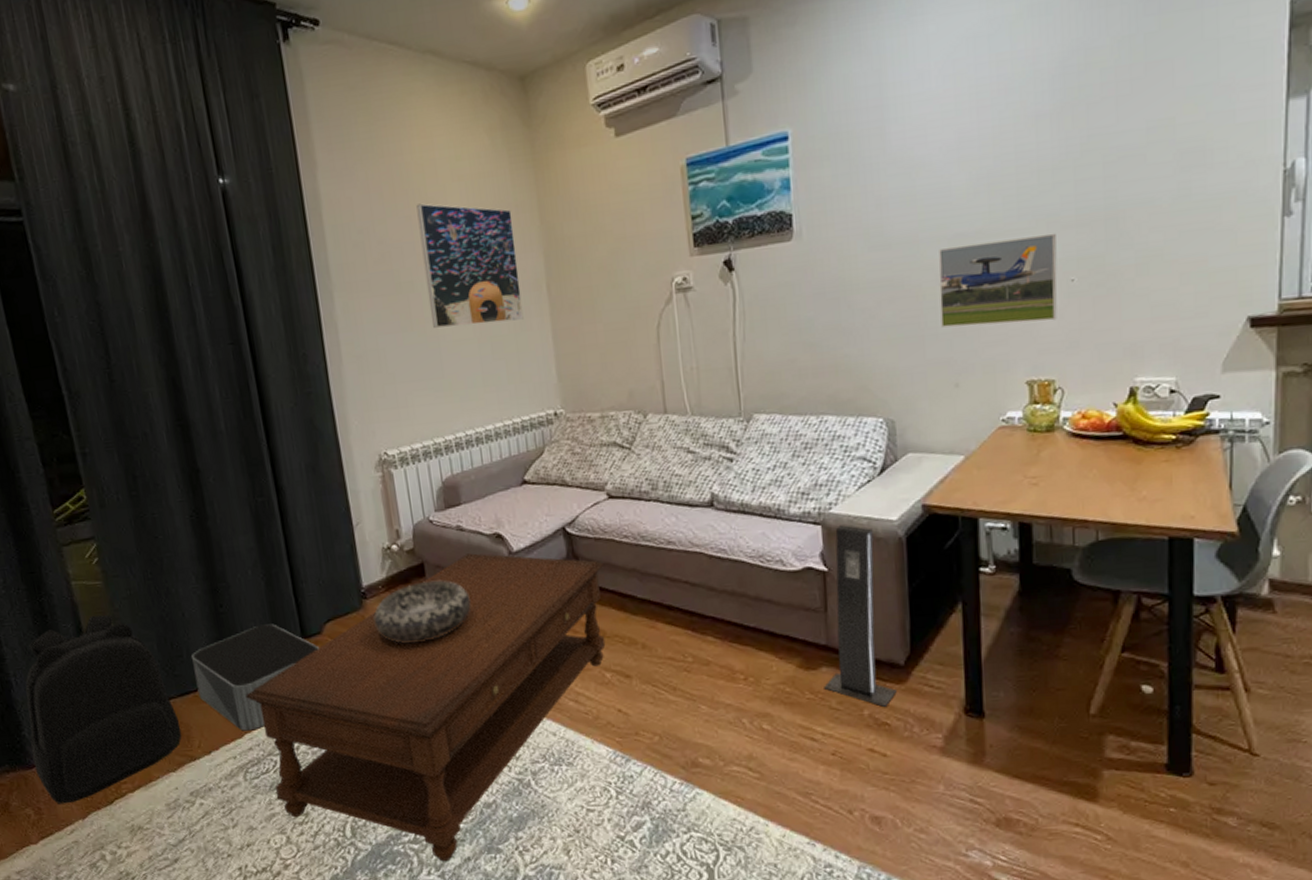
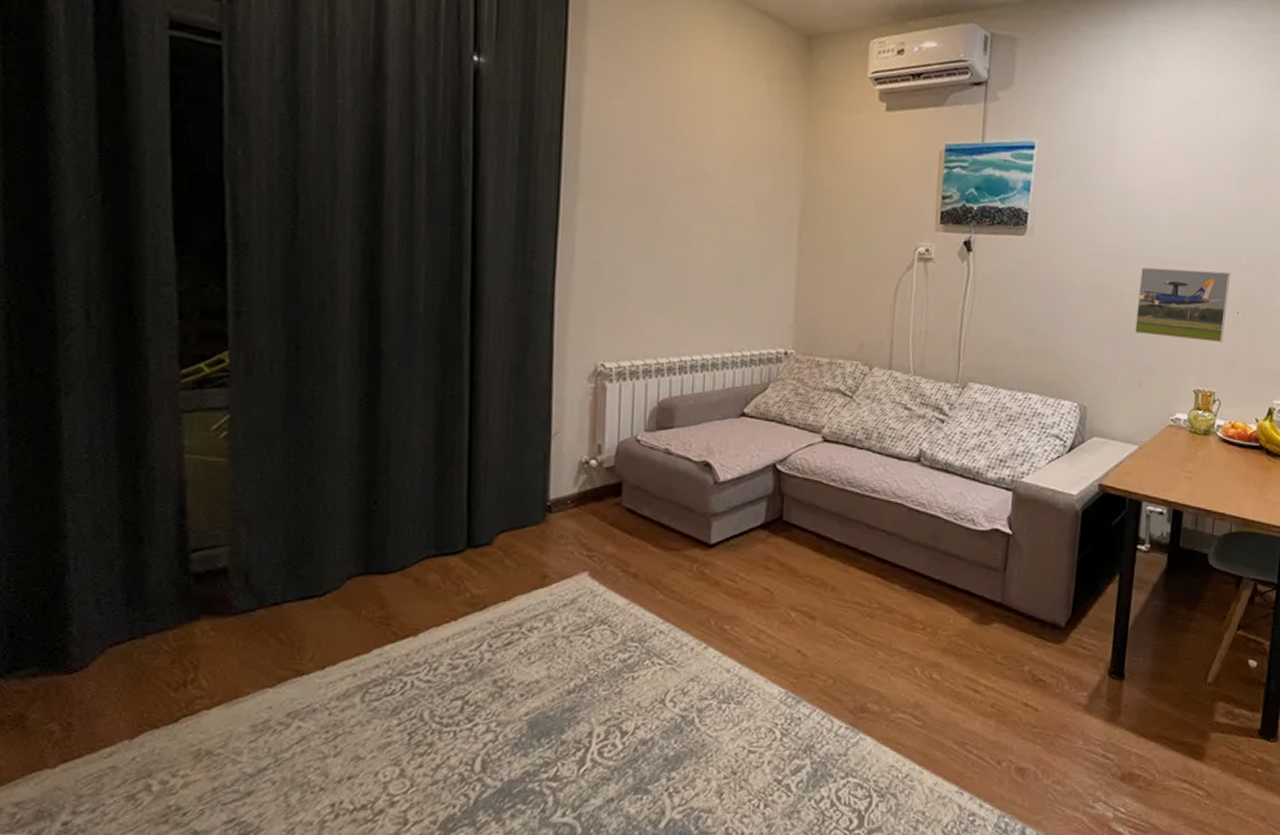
backpack: present [25,614,182,804] -> none [76,496,292,720]
storage bin: present [192,624,319,731] -> none [324,528,485,646]
coffee table: present [244,553,606,862] -> none [382,478,807,802]
decorative bowl: present [373,580,471,644] -> none [555,501,665,565]
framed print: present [416,203,524,329] -> none [677,128,777,258]
speaker: present [824,525,897,707] -> none [993,494,1055,664]

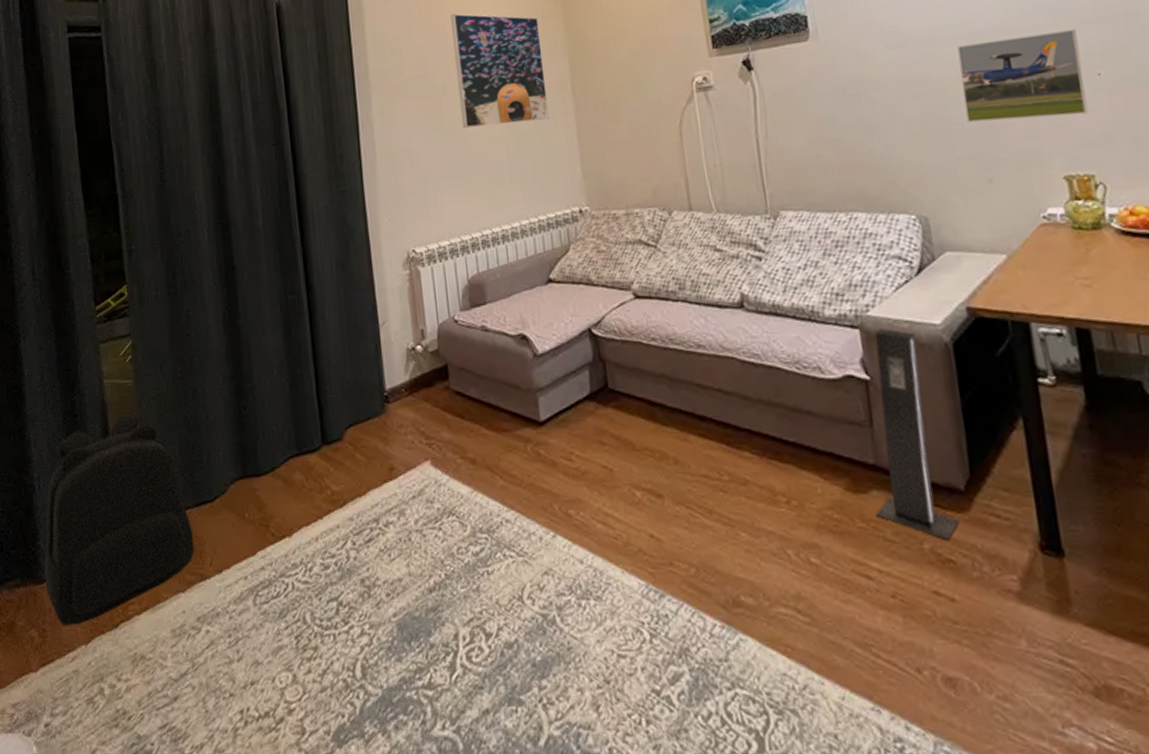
backpack: none [76,496,292,720] -> present [44,415,195,626]
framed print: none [677,128,777,258] -> present [450,13,550,129]
speaker: none [993,494,1055,664] -> present [874,329,959,540]

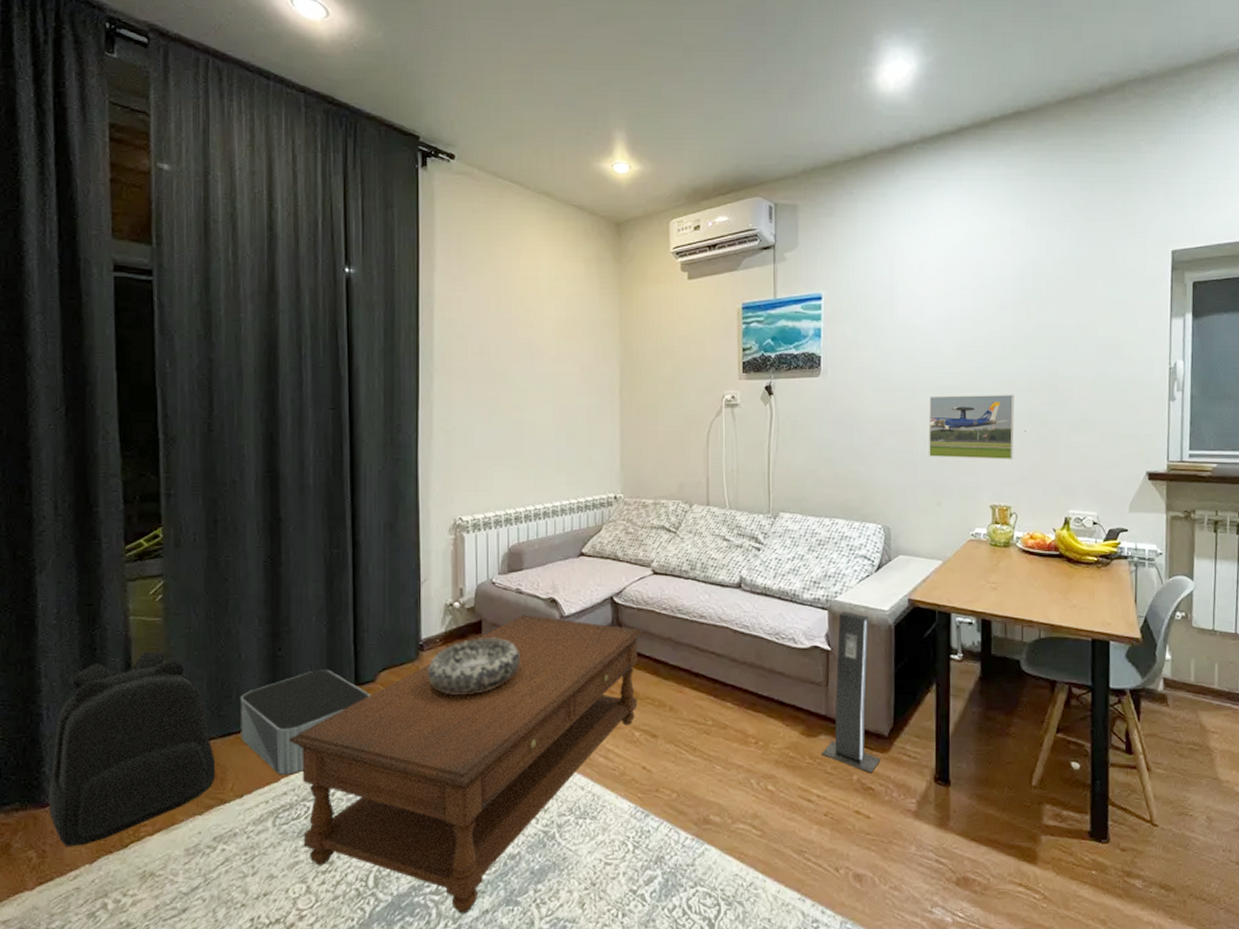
storage bin: none [212,428,339,548] -> present [241,670,370,775]
coffee table: none [261,355,635,714] -> present [288,615,643,914]
decorative bowl: none [395,384,495,453] -> present [427,637,520,696]
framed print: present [450,13,550,129] -> none [517,311,597,416]

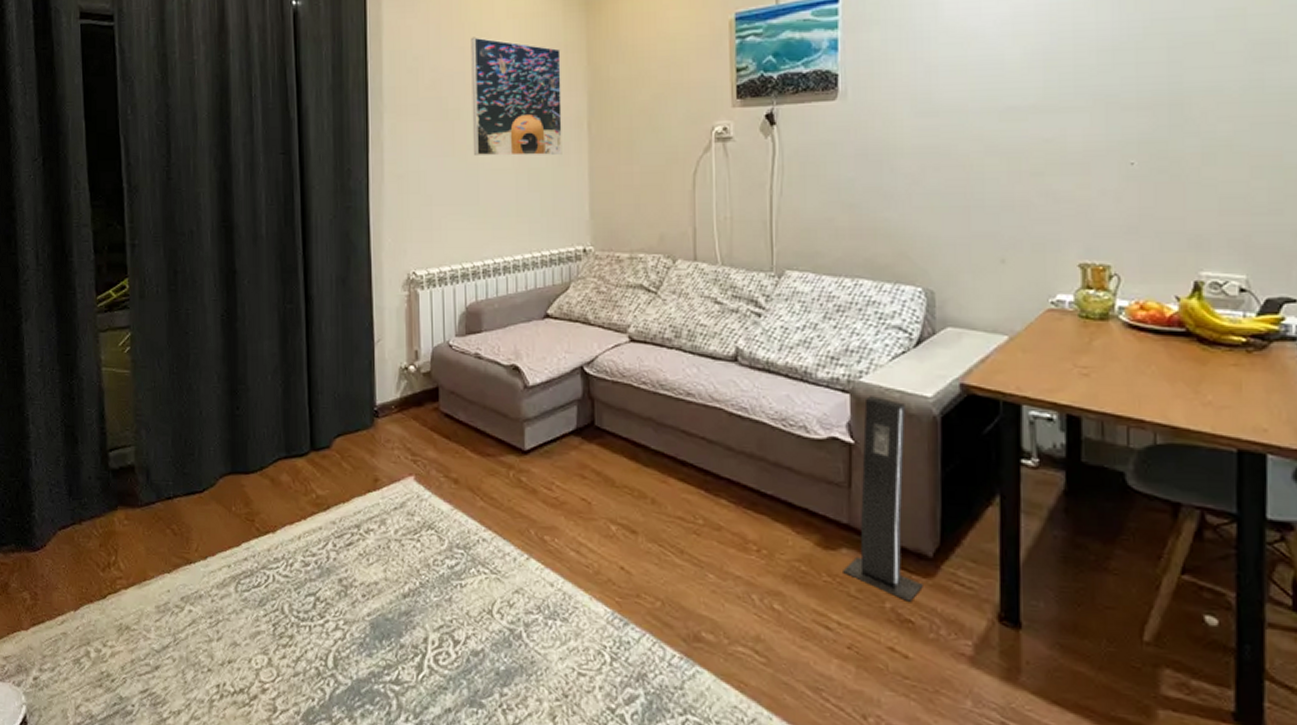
backpack: present [48,651,216,847] -> none [38,403,182,592]
storage bin: present [241,670,370,775] -> none [203,432,326,540]
coffee table: present [288,615,643,914] -> none [247,383,619,710]
decorative bowl: present [427,637,520,696] -> none [383,406,481,469]
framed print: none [517,311,597,416] -> present [471,37,562,157]
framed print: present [928,394,1014,460] -> none [988,114,1116,204]

